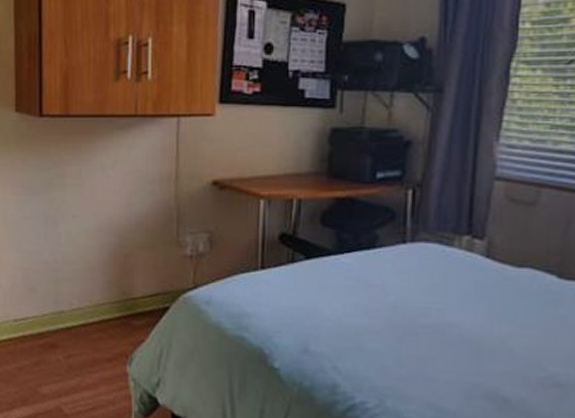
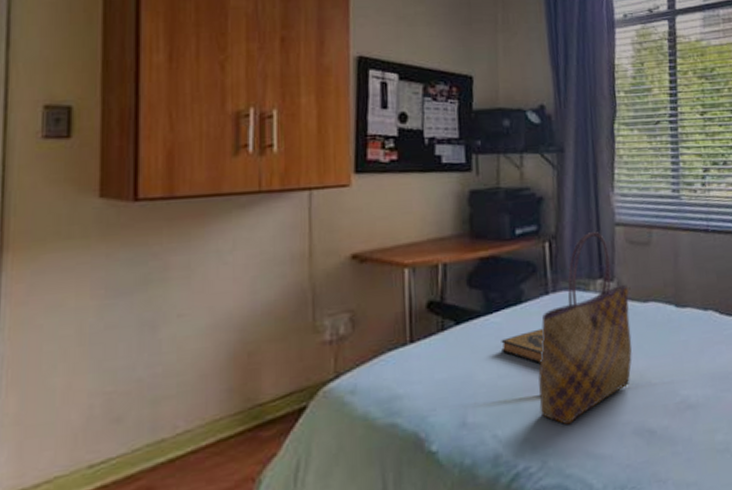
hardback book: none [349,276,396,309] -> present [501,328,544,364]
tote bag: none [383,184,502,373] -> present [538,232,632,425]

